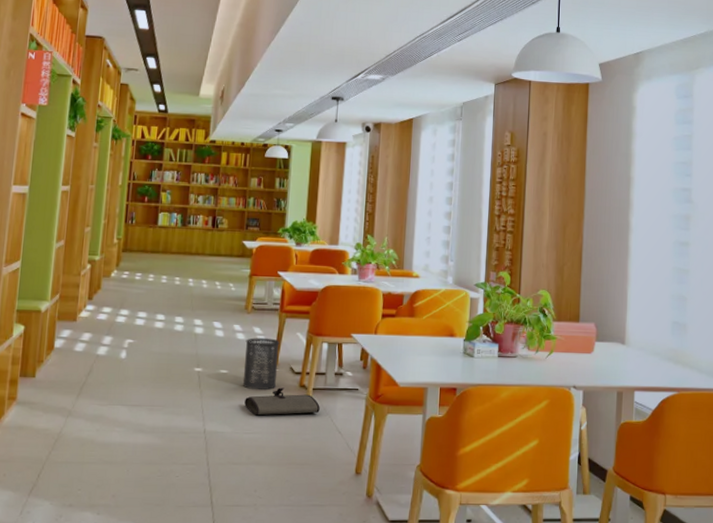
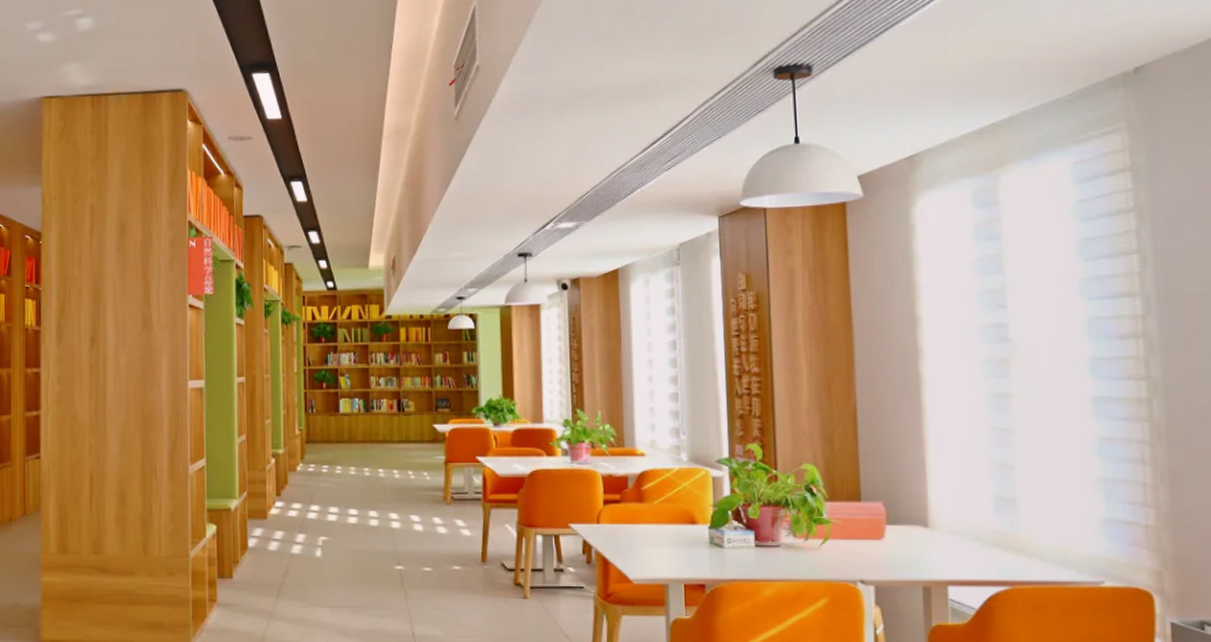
trash can: present [242,337,280,391] -> none [448,531,488,590]
tool roll: present [244,387,320,416] -> none [454,586,541,618]

